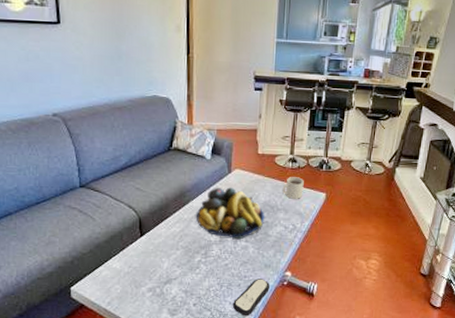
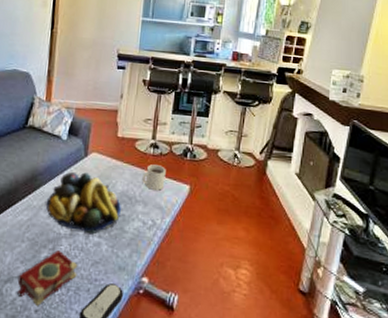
book: none [175,255,229,300] -> present [16,250,78,306]

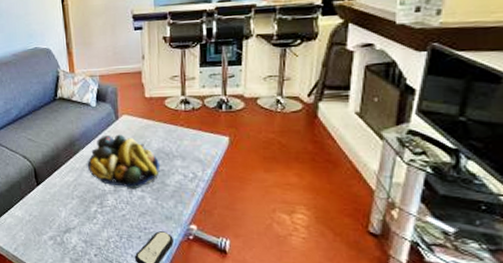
book: present [16,250,78,306] -> none [74,205,127,251]
mug: present [142,164,166,191] -> none [177,120,202,144]

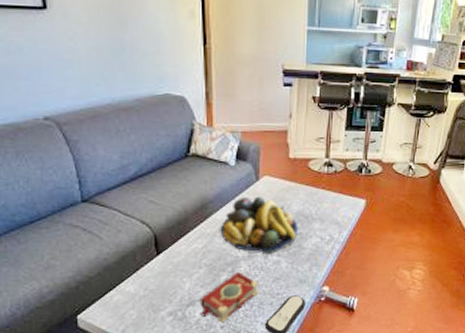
book: none [74,205,127,251] -> present [200,272,259,323]

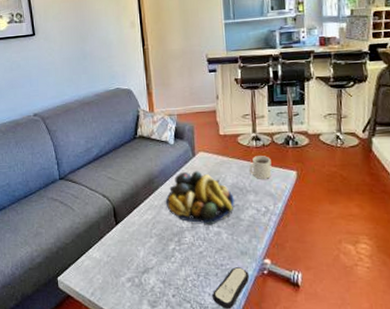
book: present [200,272,259,323] -> none [152,242,204,291]
mug: none [318,183,341,207] -> present [249,156,272,179]

